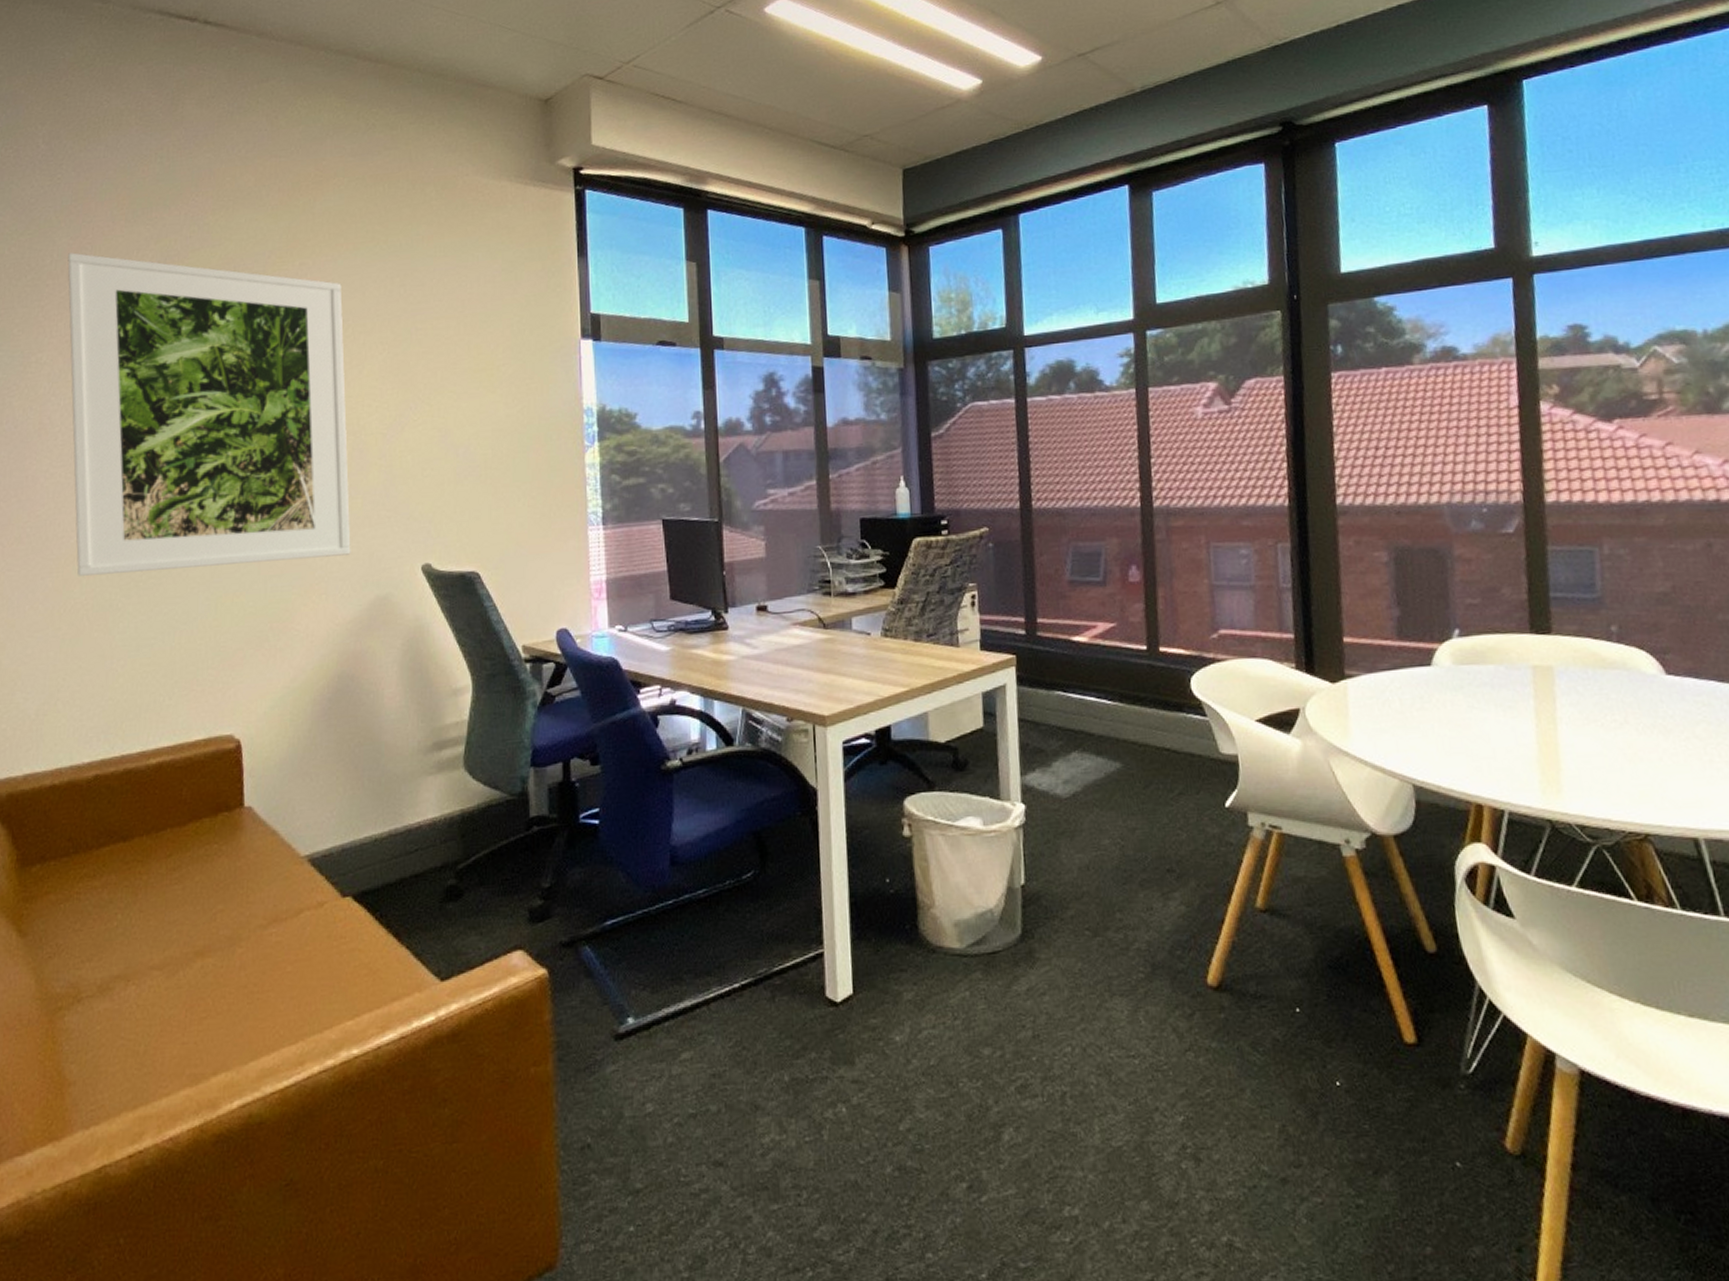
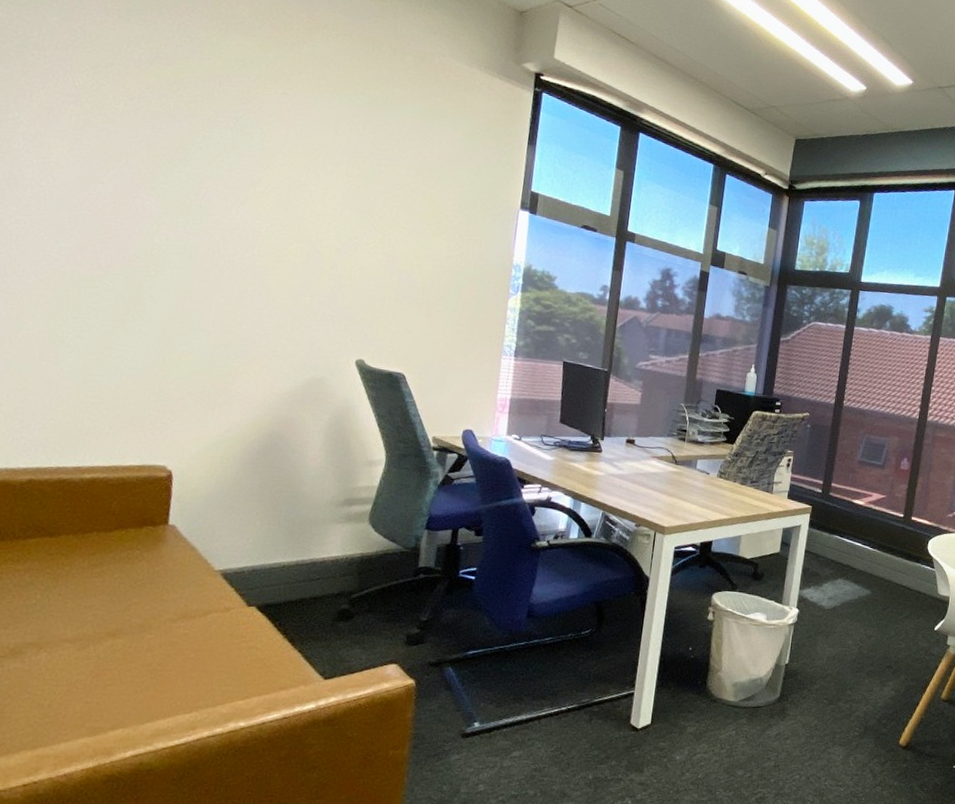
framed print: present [67,252,351,576] -> none [32,31,318,340]

